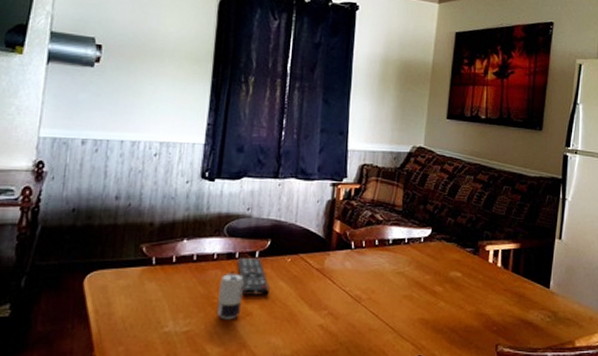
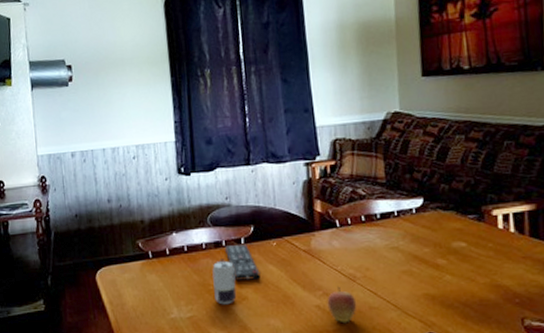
fruit: none [330,306,358,344] -> present [327,286,357,324]

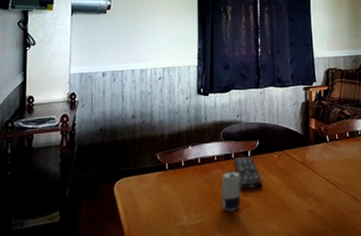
fruit: present [327,286,357,324] -> none [316,192,341,225]

